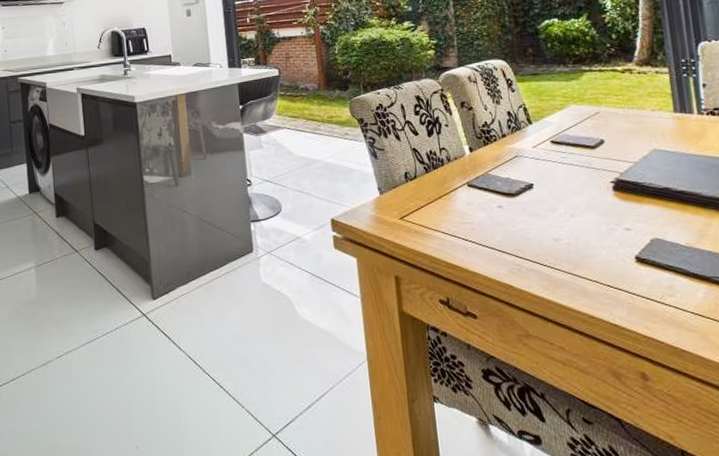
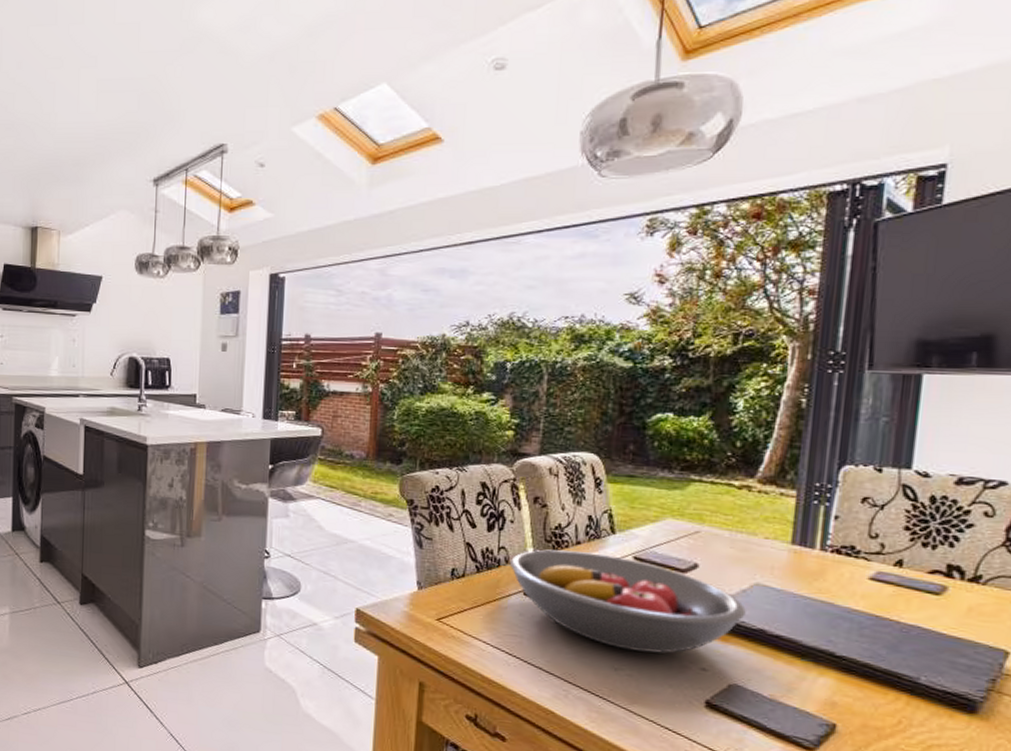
fruit bowl: none [451,141,651,222] -> present [509,549,746,654]

